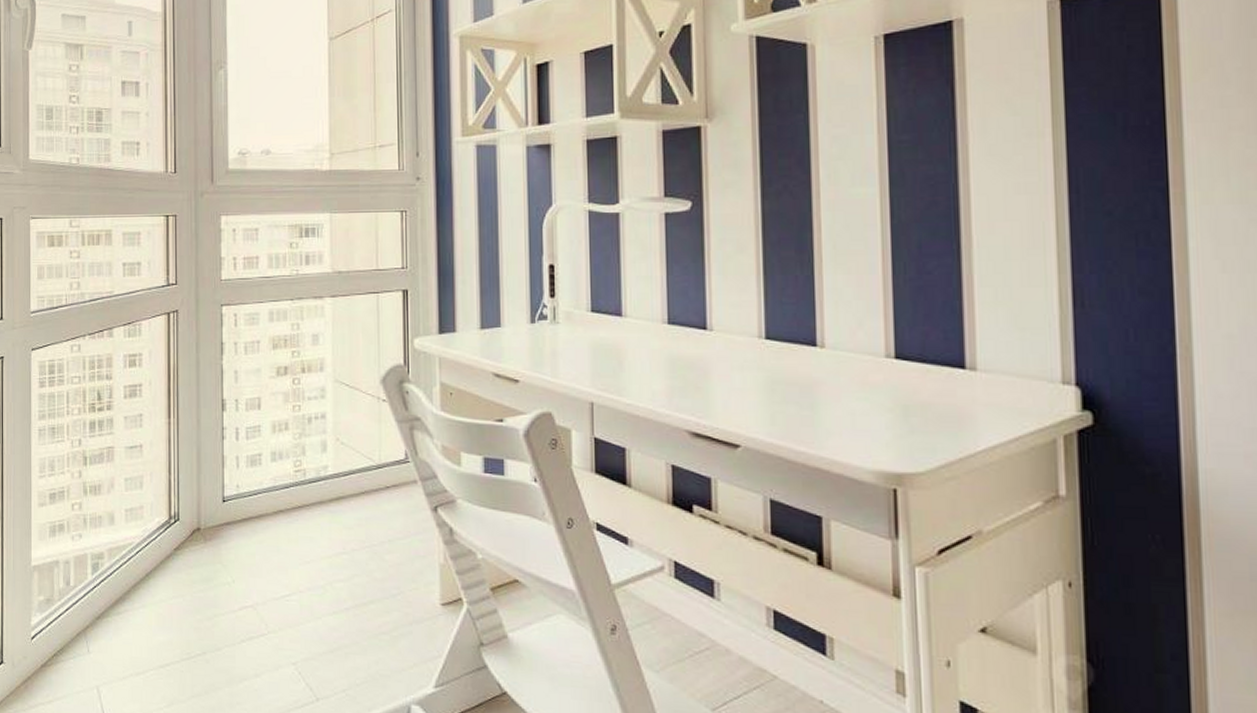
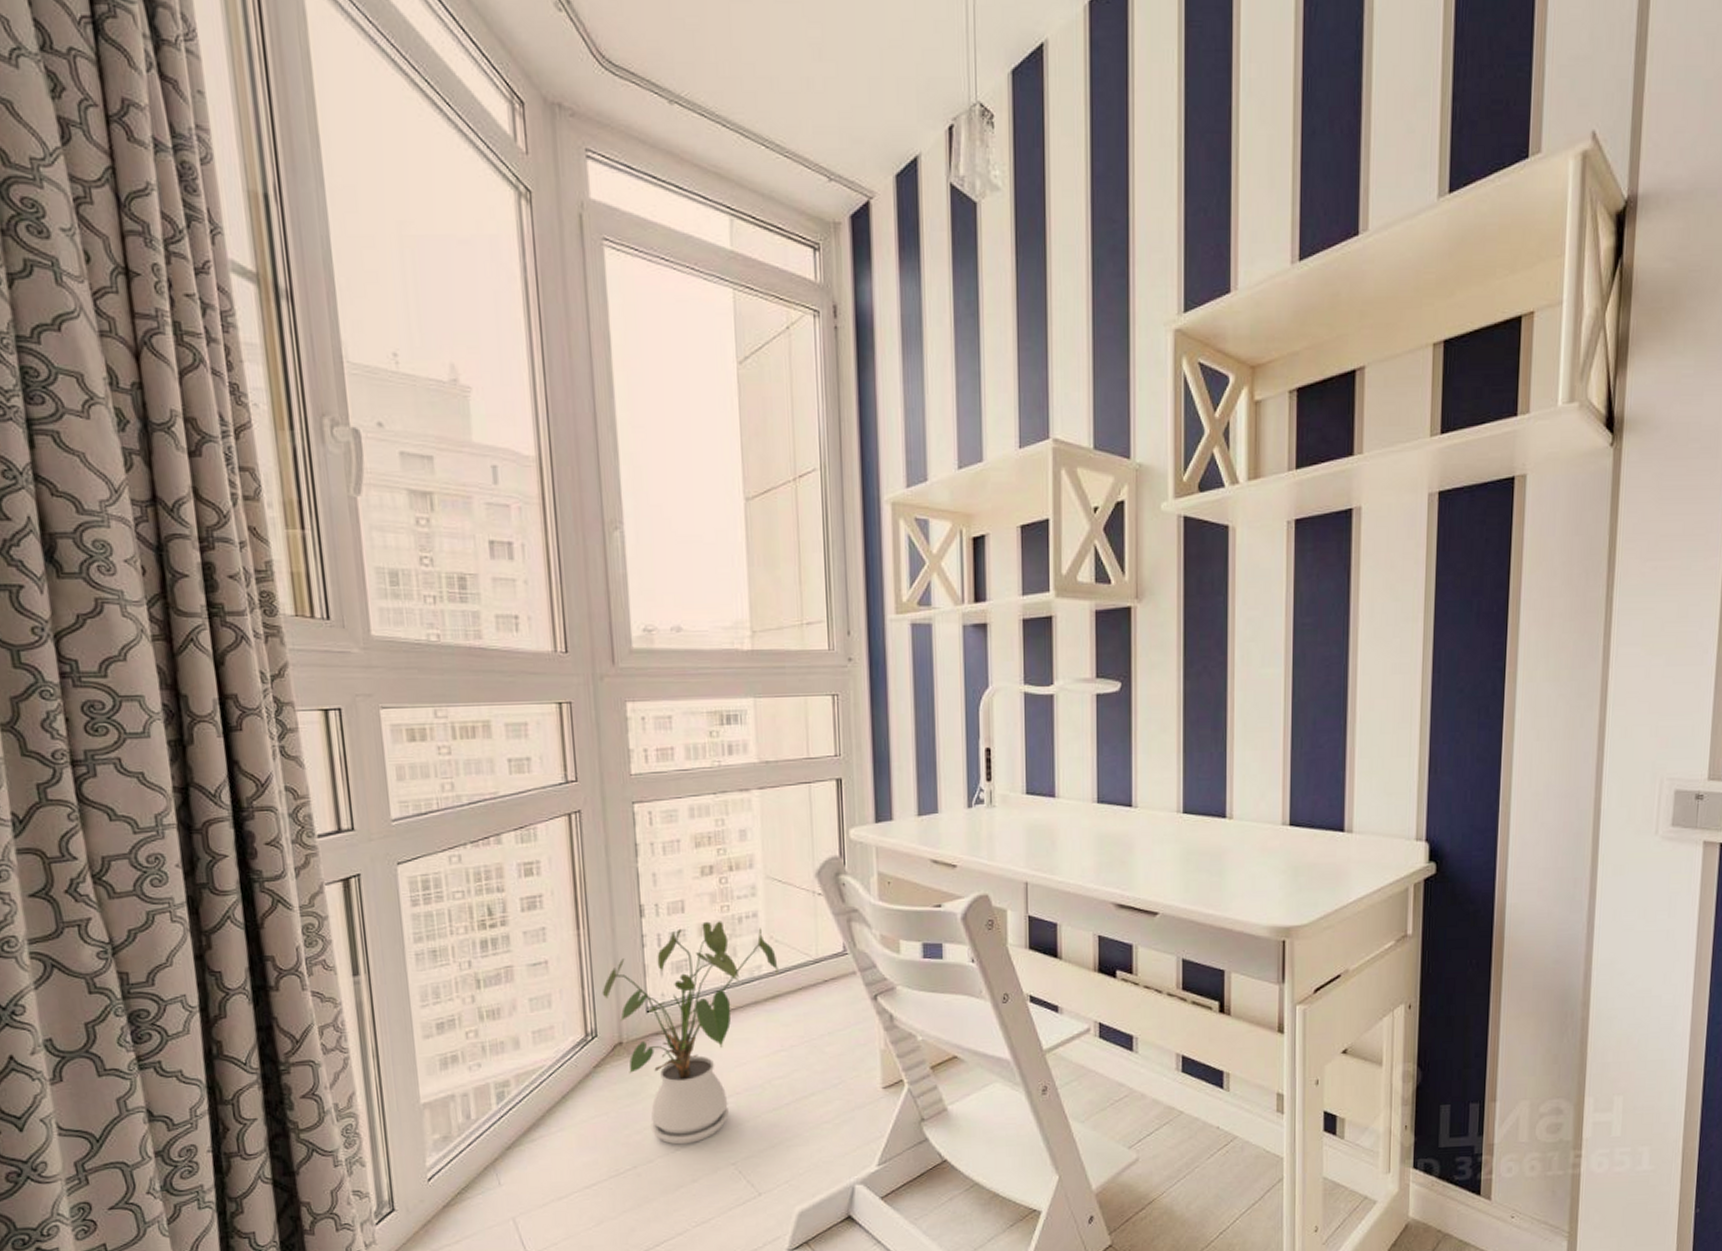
house plant: none [185,419,343,637] -> present [602,921,779,1145]

